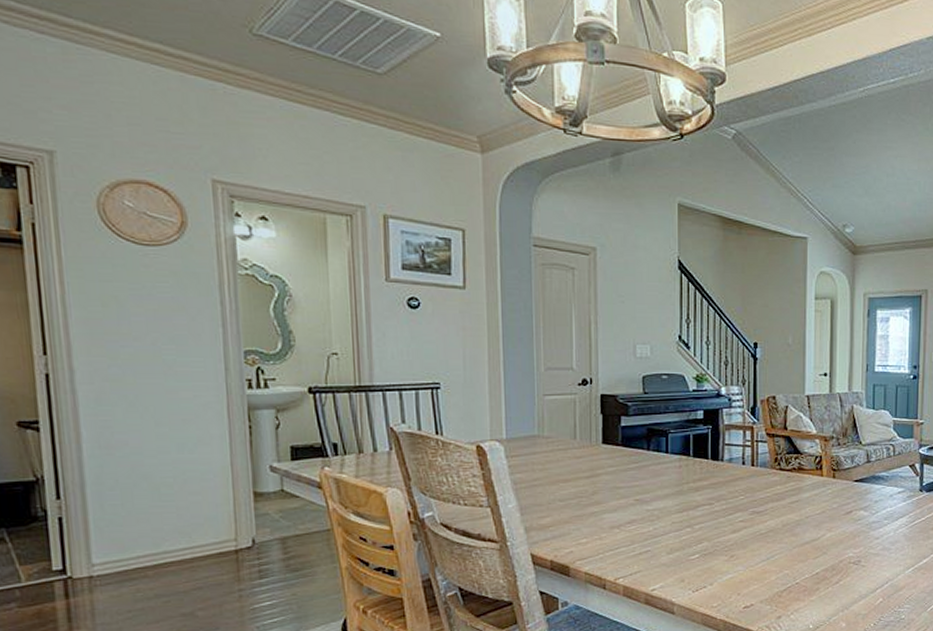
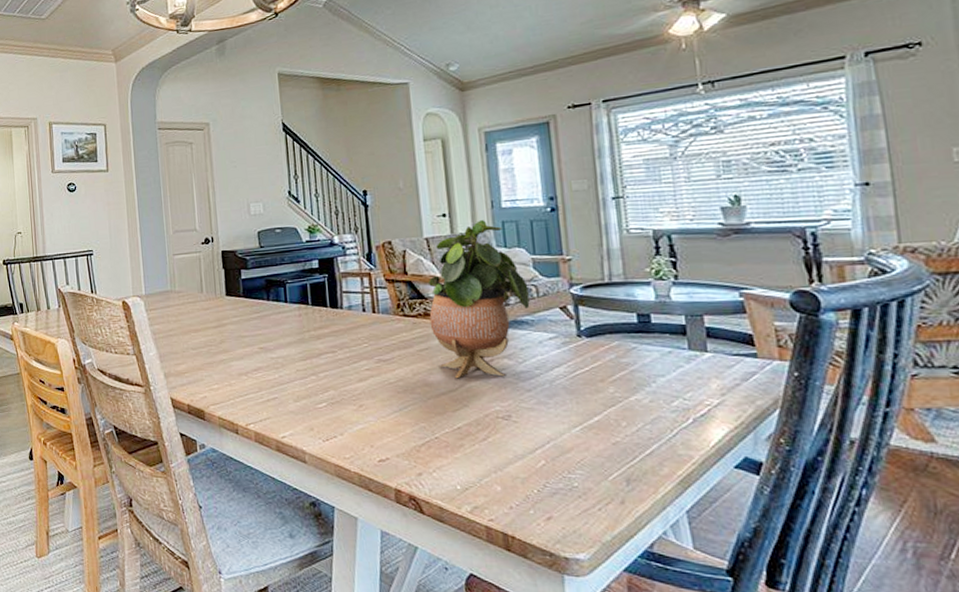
potted plant: none [802,382,888,528] -> present [429,220,530,378]

